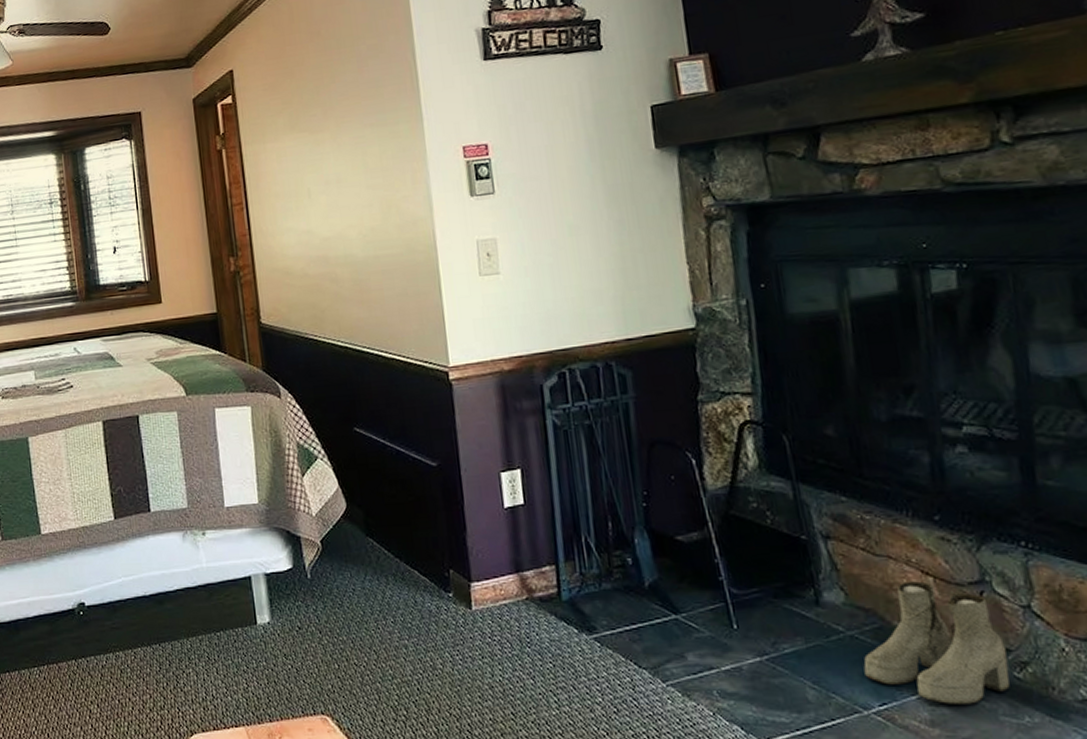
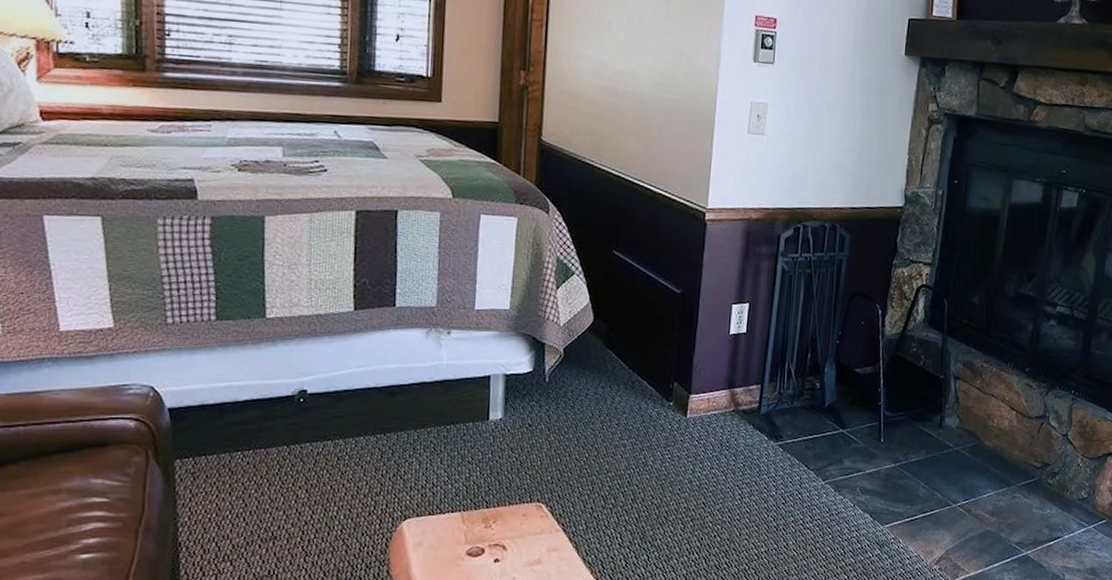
boots: present [863,581,1010,704] -> none [959,413,1047,500]

